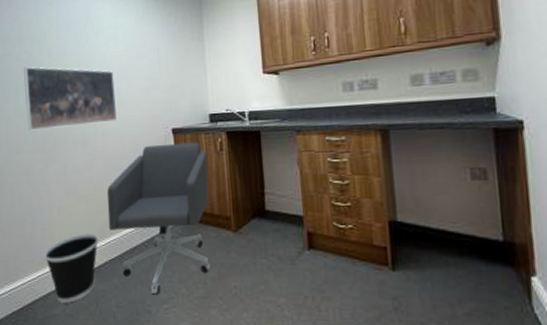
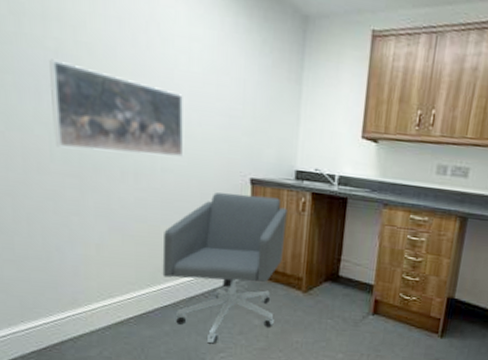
wastebasket: present [44,234,99,303] -> none [76,277,150,346]

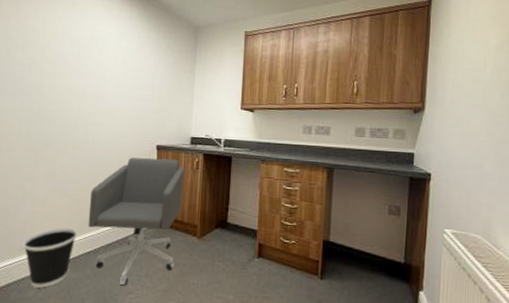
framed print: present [49,59,184,157] -> none [22,71,110,132]
wastebasket: none [76,277,150,346] -> present [23,228,78,288]

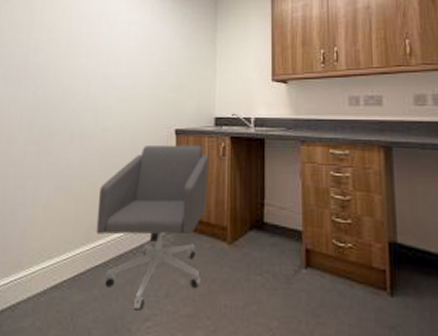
wastebasket: present [23,228,78,288] -> none [20,236,84,315]

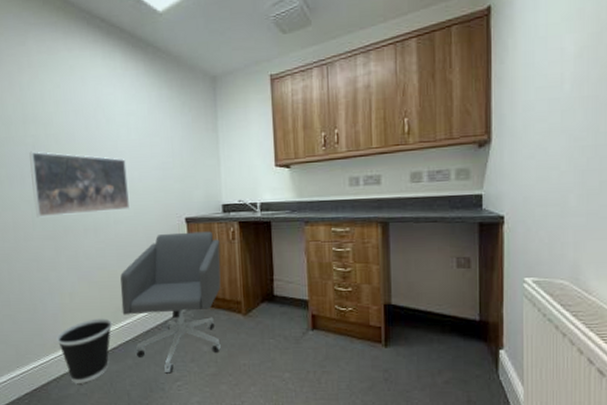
wastebasket: none [20,236,84,315] -> present [56,318,113,383]
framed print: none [24,54,122,120] -> present [29,151,131,218]

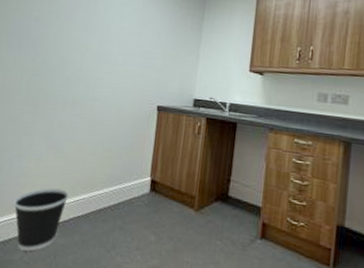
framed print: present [29,151,131,218] -> none [24,23,114,89]
office chair: present [120,231,221,374] -> none [80,117,185,258]

